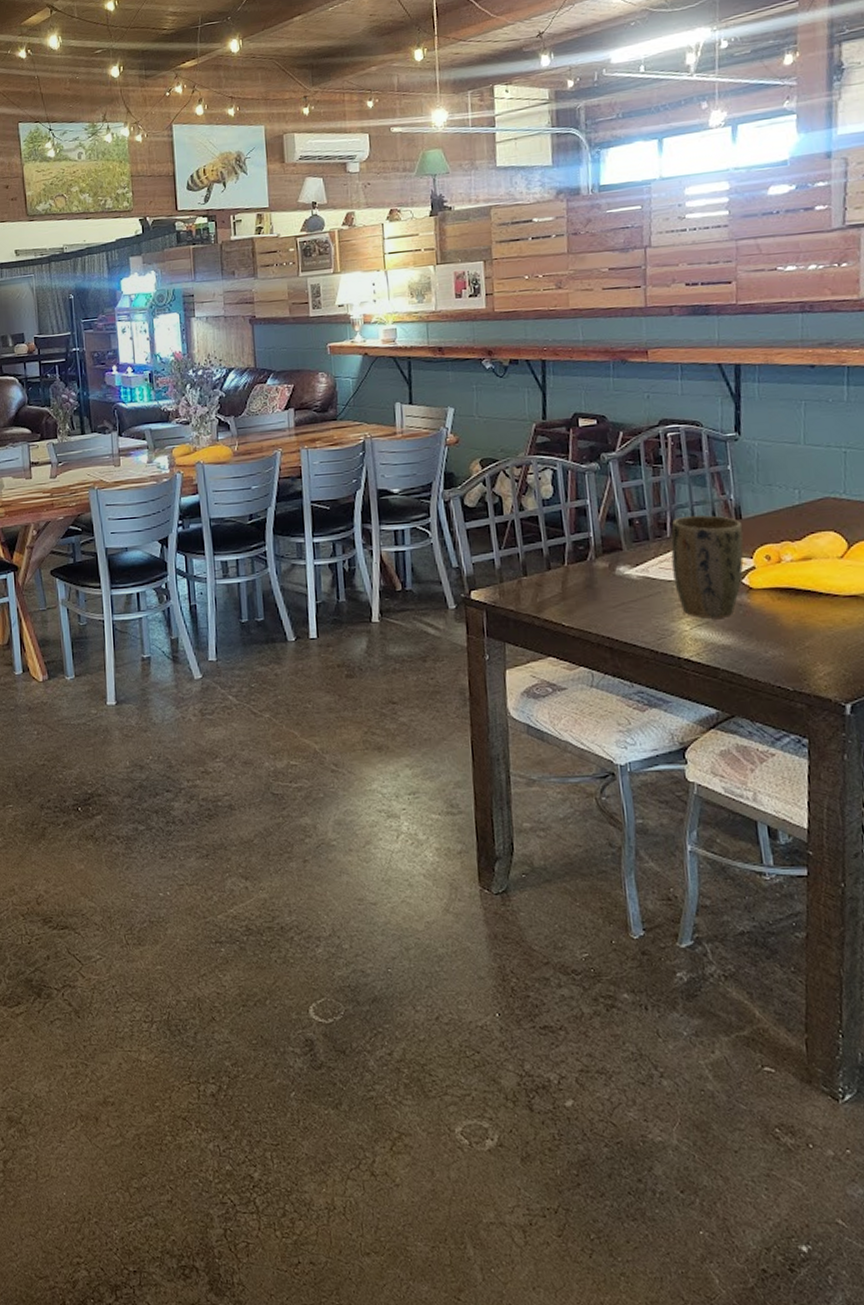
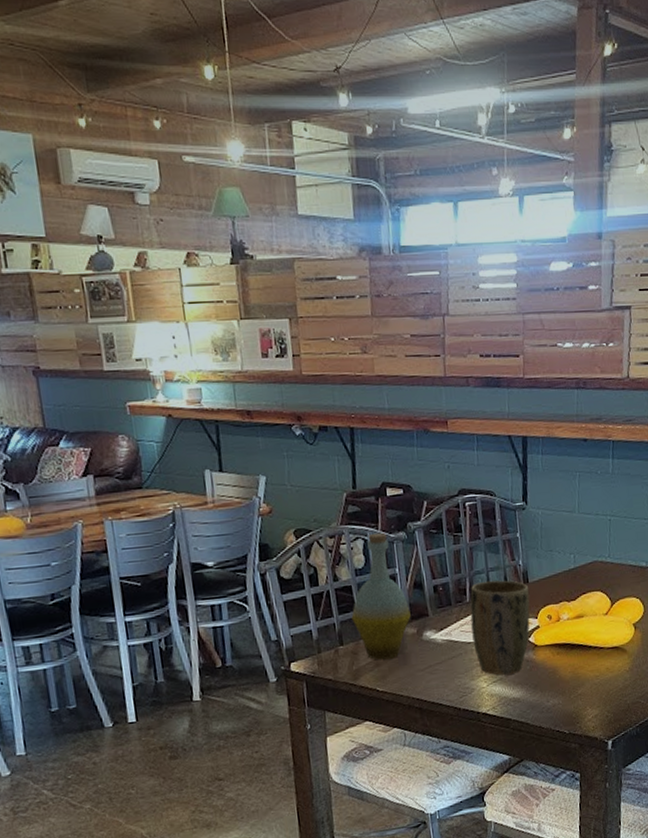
bottle: none [537,463,602,594] -> present [351,532,411,660]

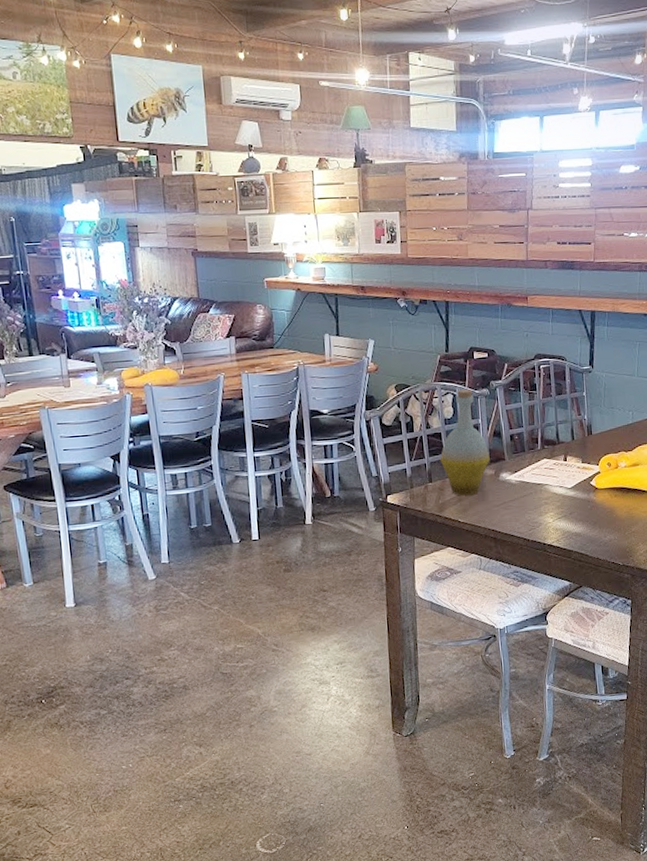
plant pot: present [470,580,530,675] -> none [541,431,593,513]

